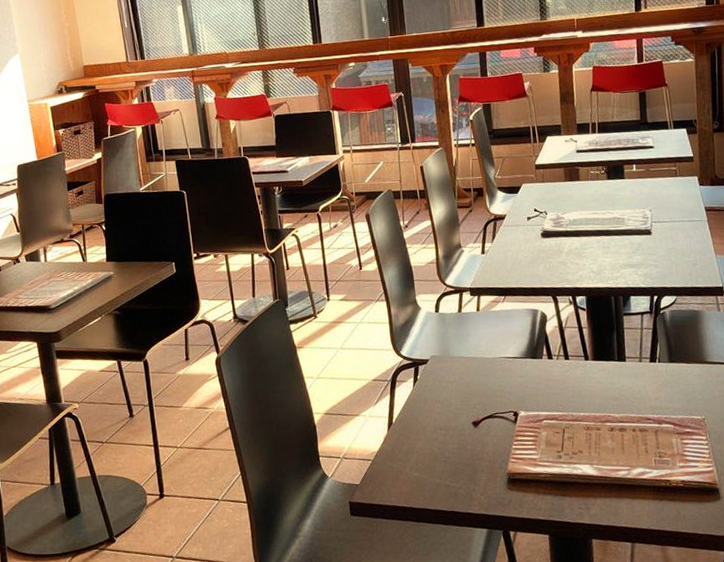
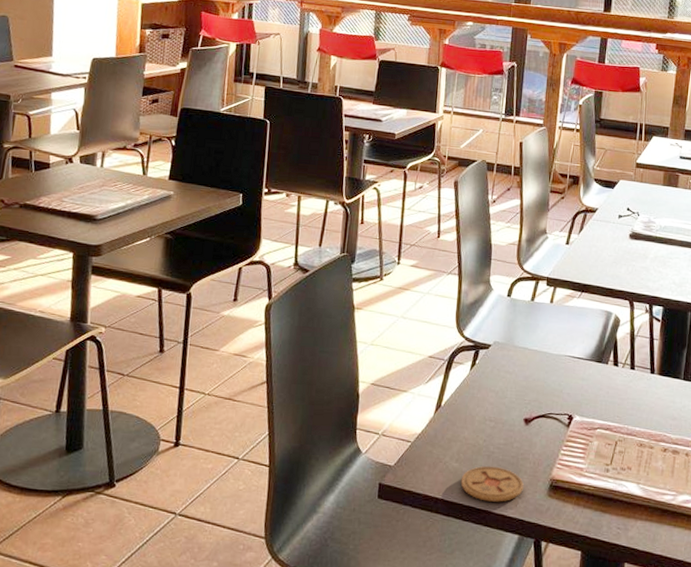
coaster: none [423,470,484,503] -> present [460,466,524,502]

